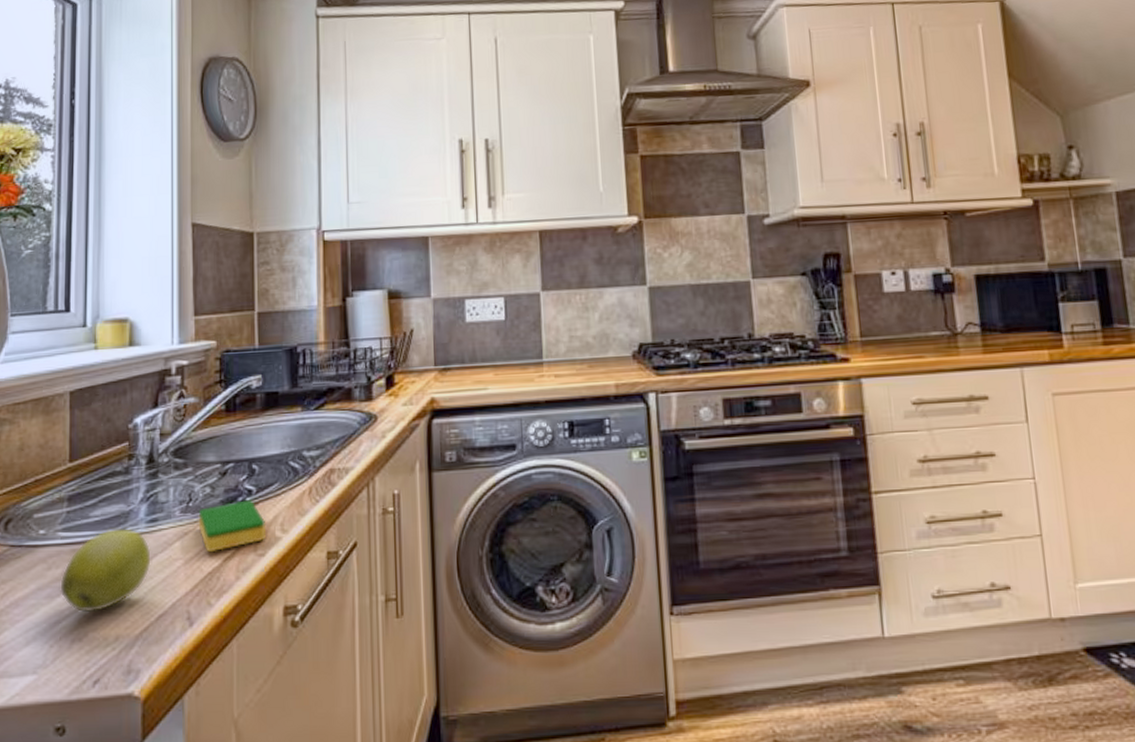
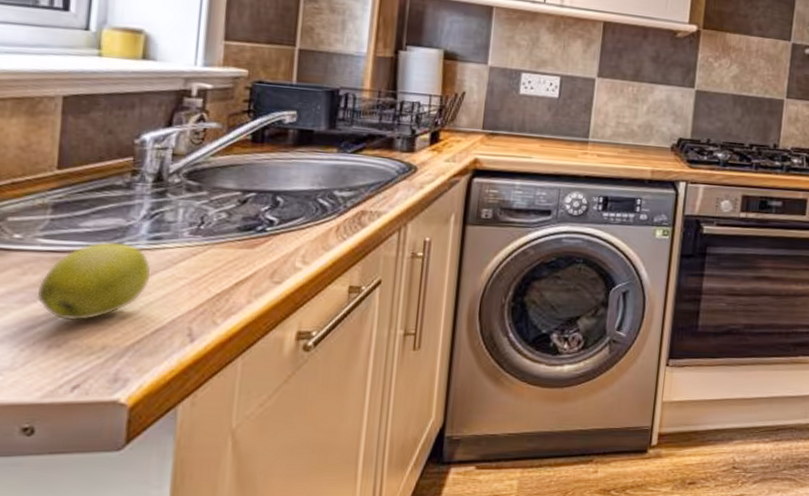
dish sponge: present [198,499,265,553] -> none [209,229,285,276]

